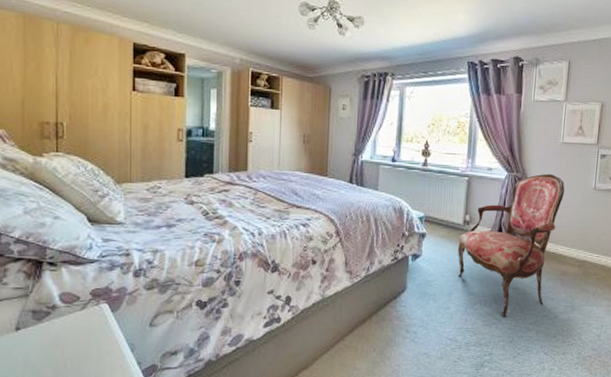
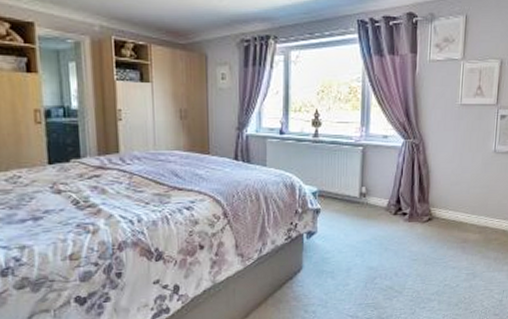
armchair: present [458,173,565,317] -> none [355,138,464,289]

